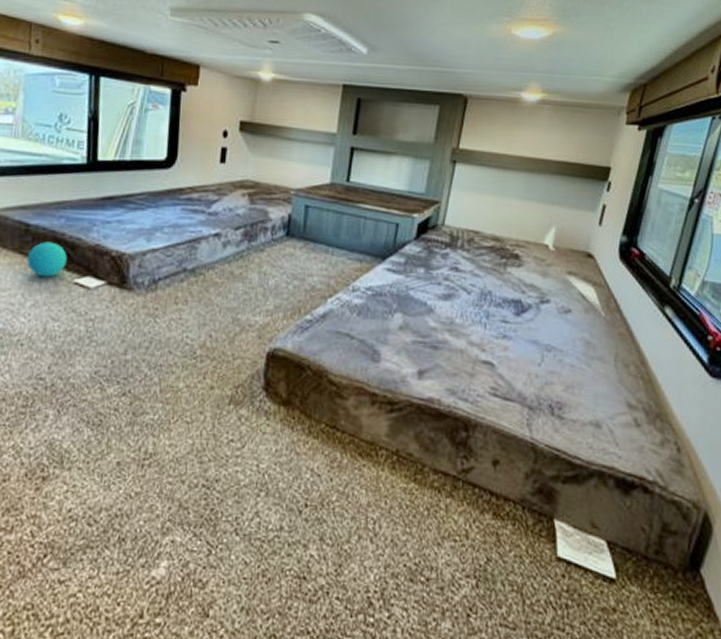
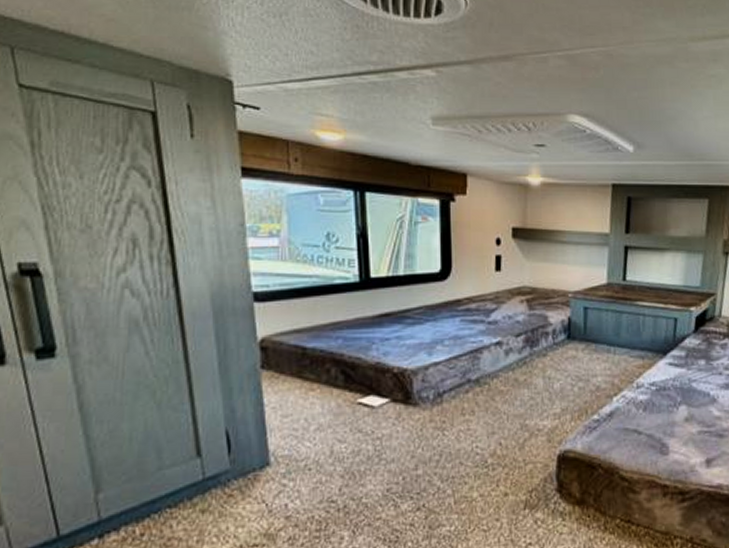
ball: present [26,241,67,277] -> none [306,363,348,400]

